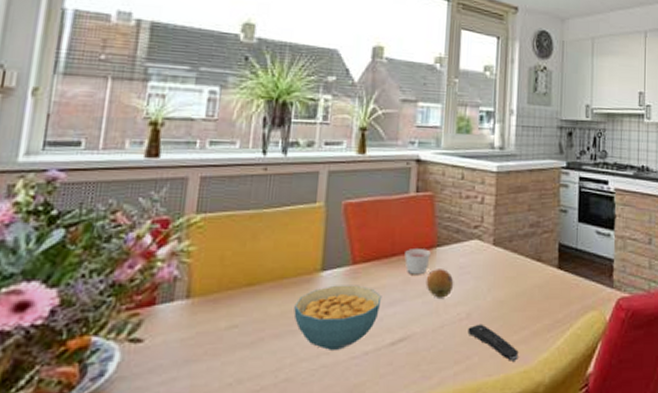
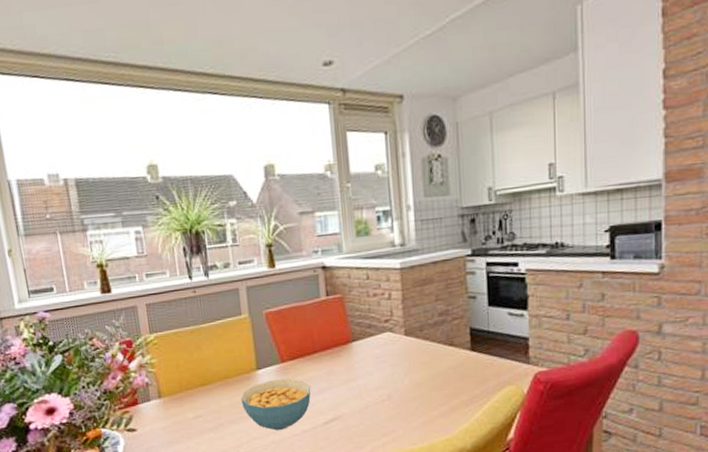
candle: present [404,249,431,275] -> none [325,344,348,367]
fruit: present [426,269,454,298] -> none [347,360,373,385]
remote control: present [467,324,519,361] -> none [390,403,440,432]

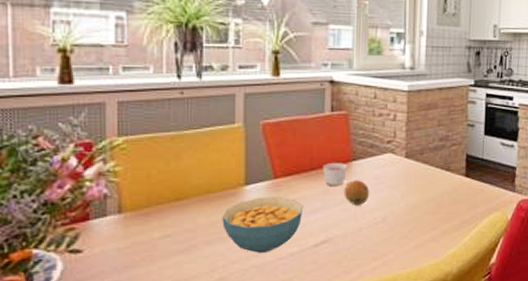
candle: none [325,344,348,367] -> present [323,163,347,186]
fruit: none [347,360,373,385] -> present [344,180,370,206]

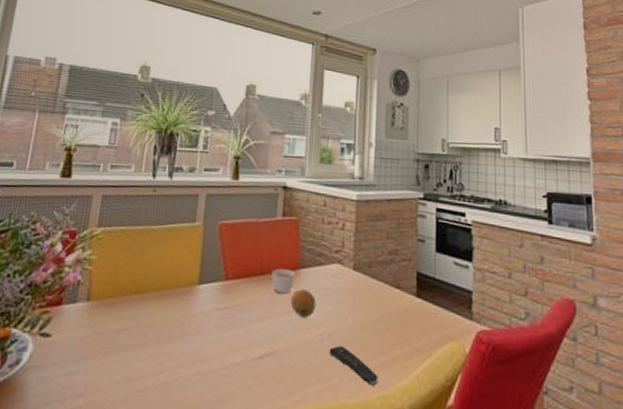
cereal bowl: present [222,196,304,253] -> none [174,298,251,359]
remote control: none [383,226,430,256] -> present [329,345,378,386]

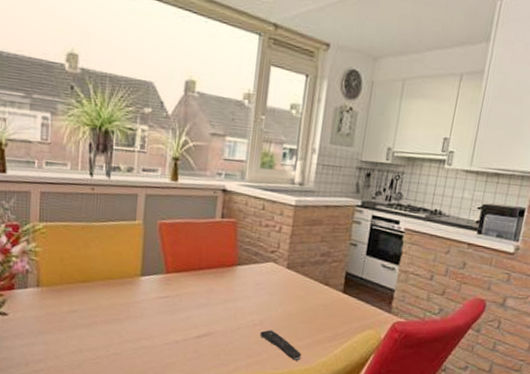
candle: present [271,269,295,294] -> none [209,265,232,287]
fruit: present [290,289,317,318] -> none [226,283,251,307]

